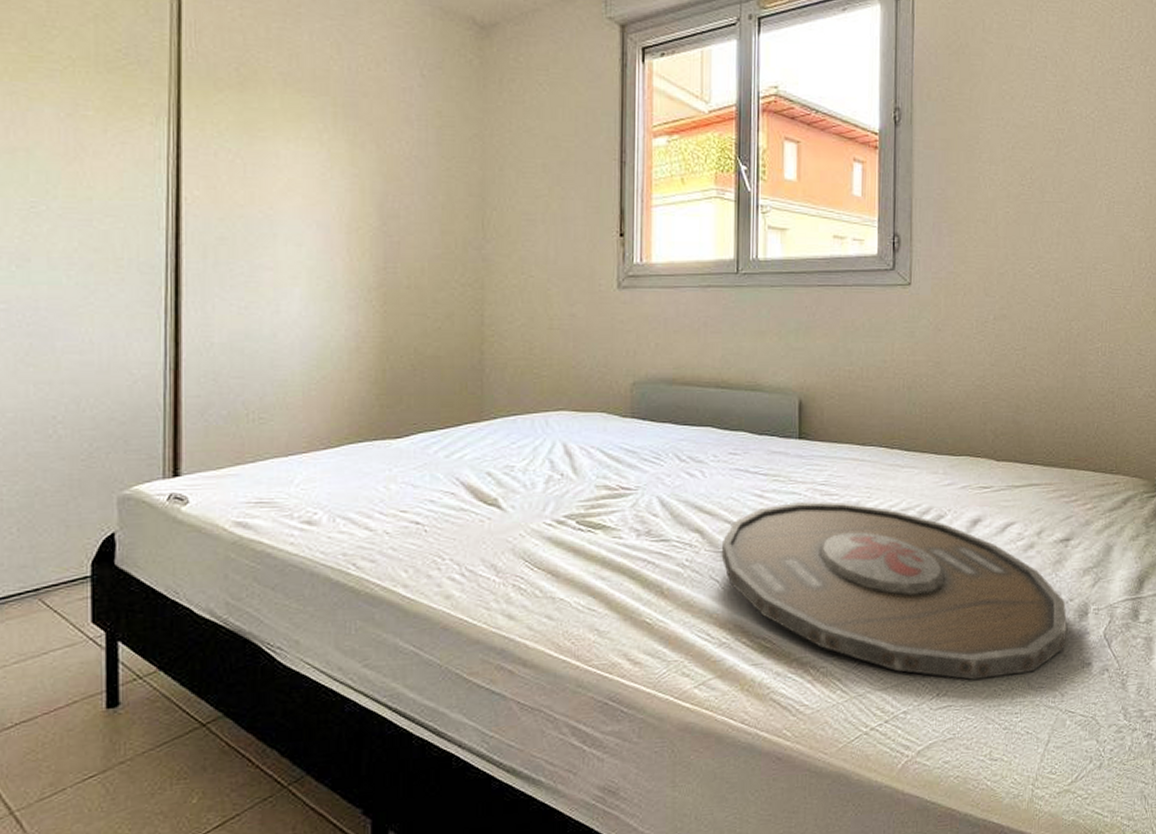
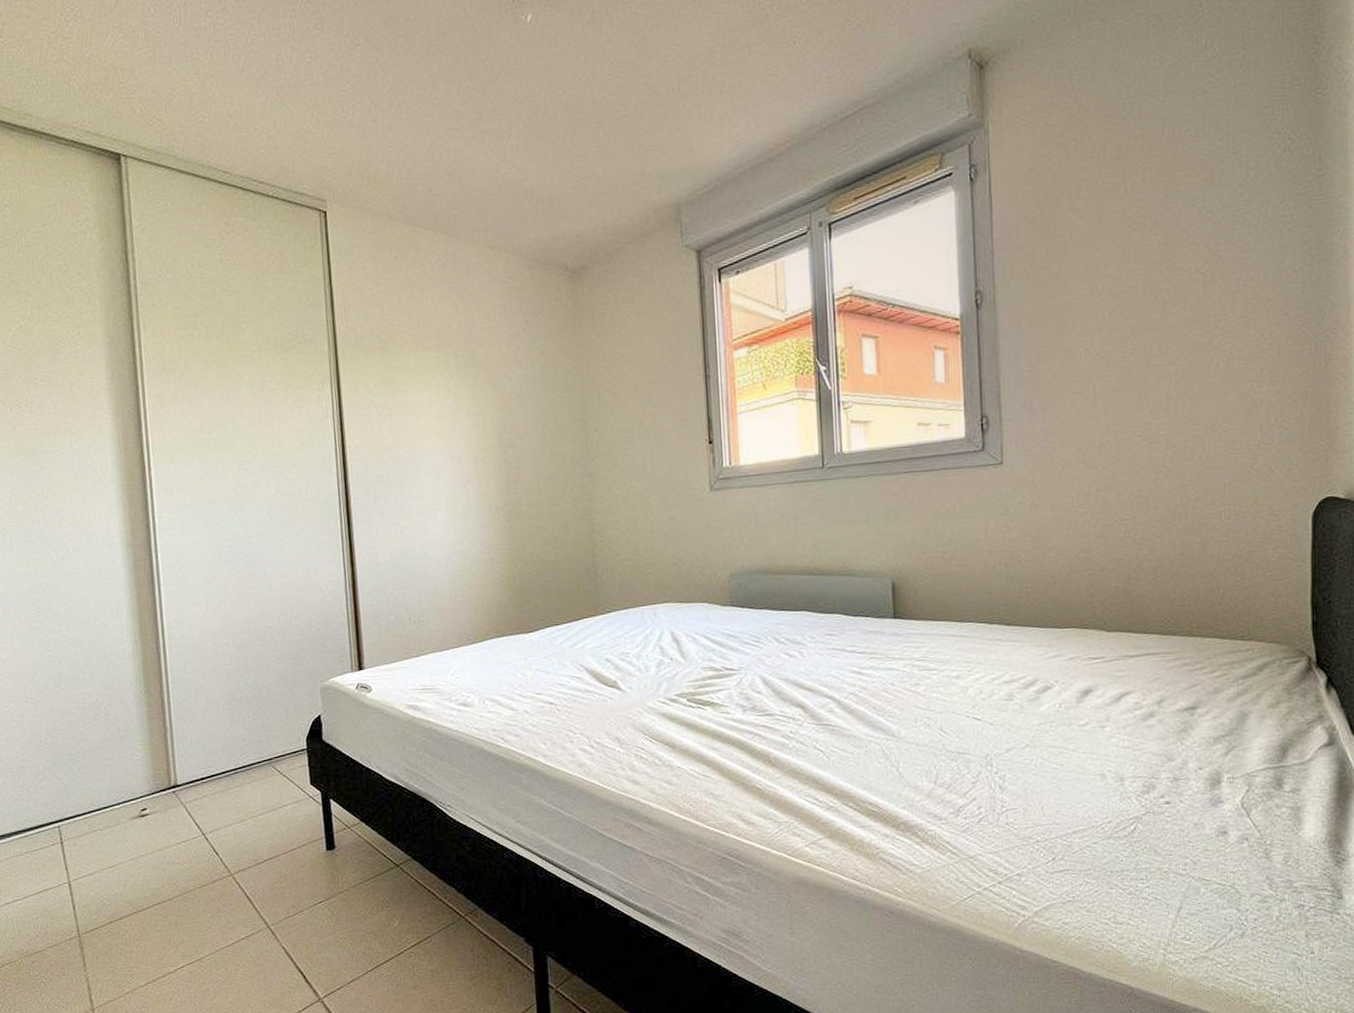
serving tray: present [721,502,1067,680] -> none [823,676,1196,845]

